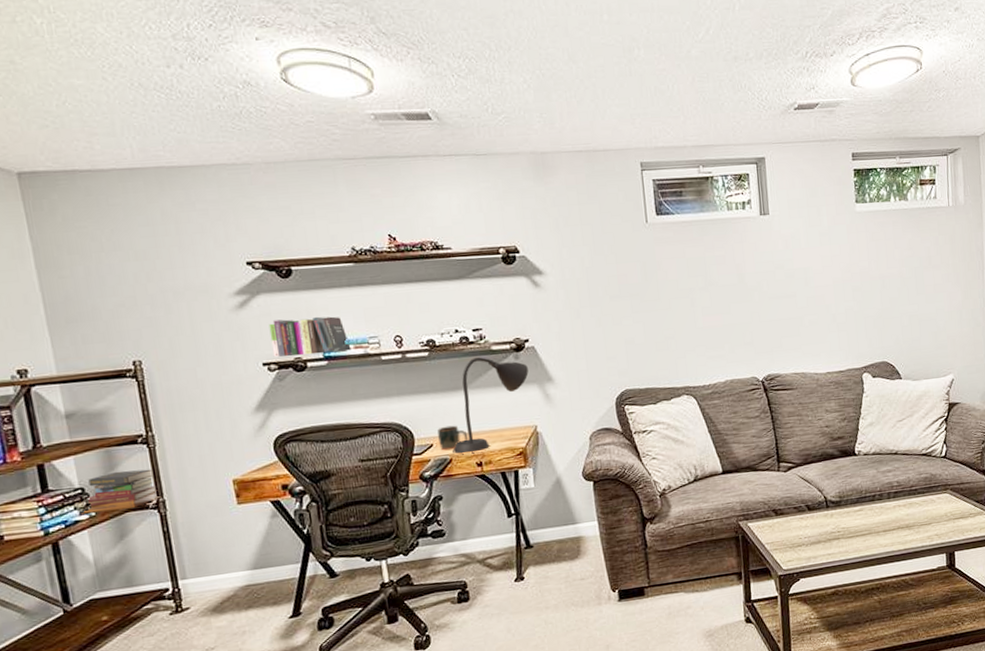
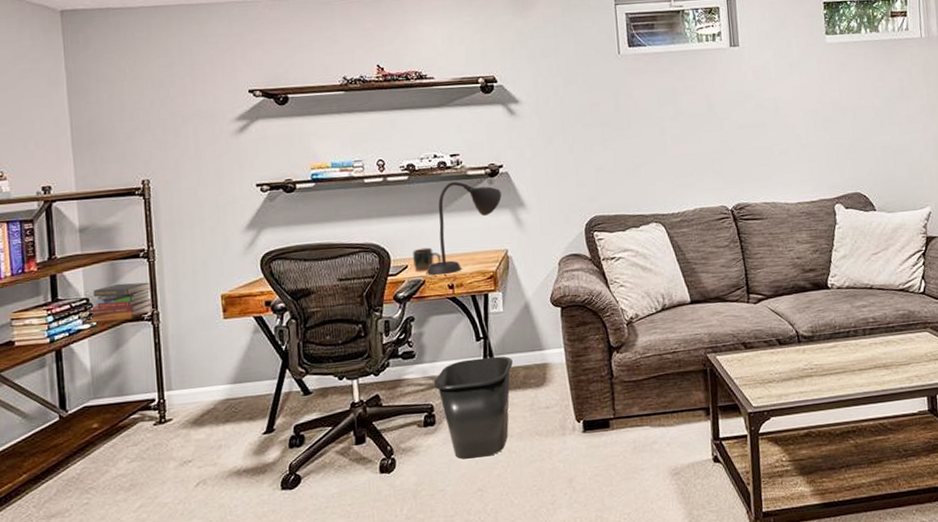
books: present [269,316,352,357] -> none [264,141,337,178]
waste bin: none [465,531,546,633] -> present [433,356,513,459]

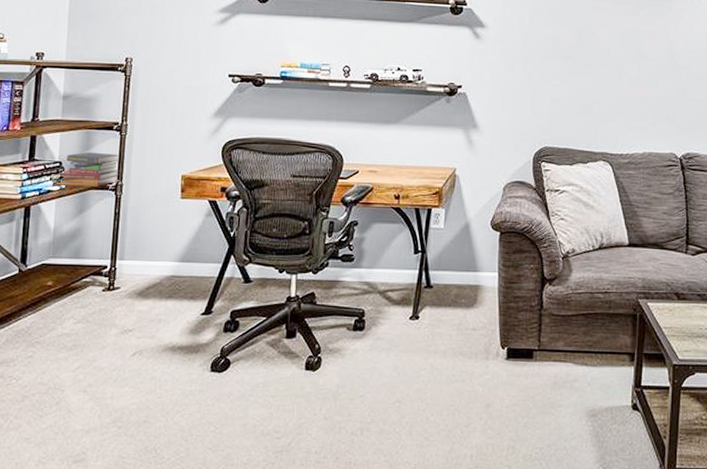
mug: present [413,247,442,272] -> none [364,156,392,179]
desk lamp: present [426,181,501,276] -> none [375,96,457,185]
waste bin: present [433,356,513,459] -> none [367,270,446,369]

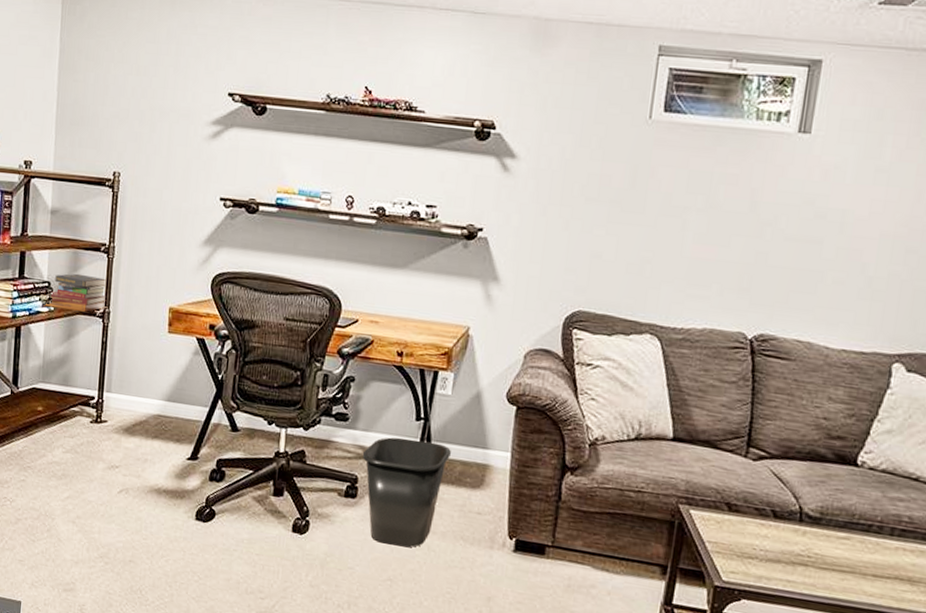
waste bin: none [367,270,446,369] -> present [362,437,451,548]

